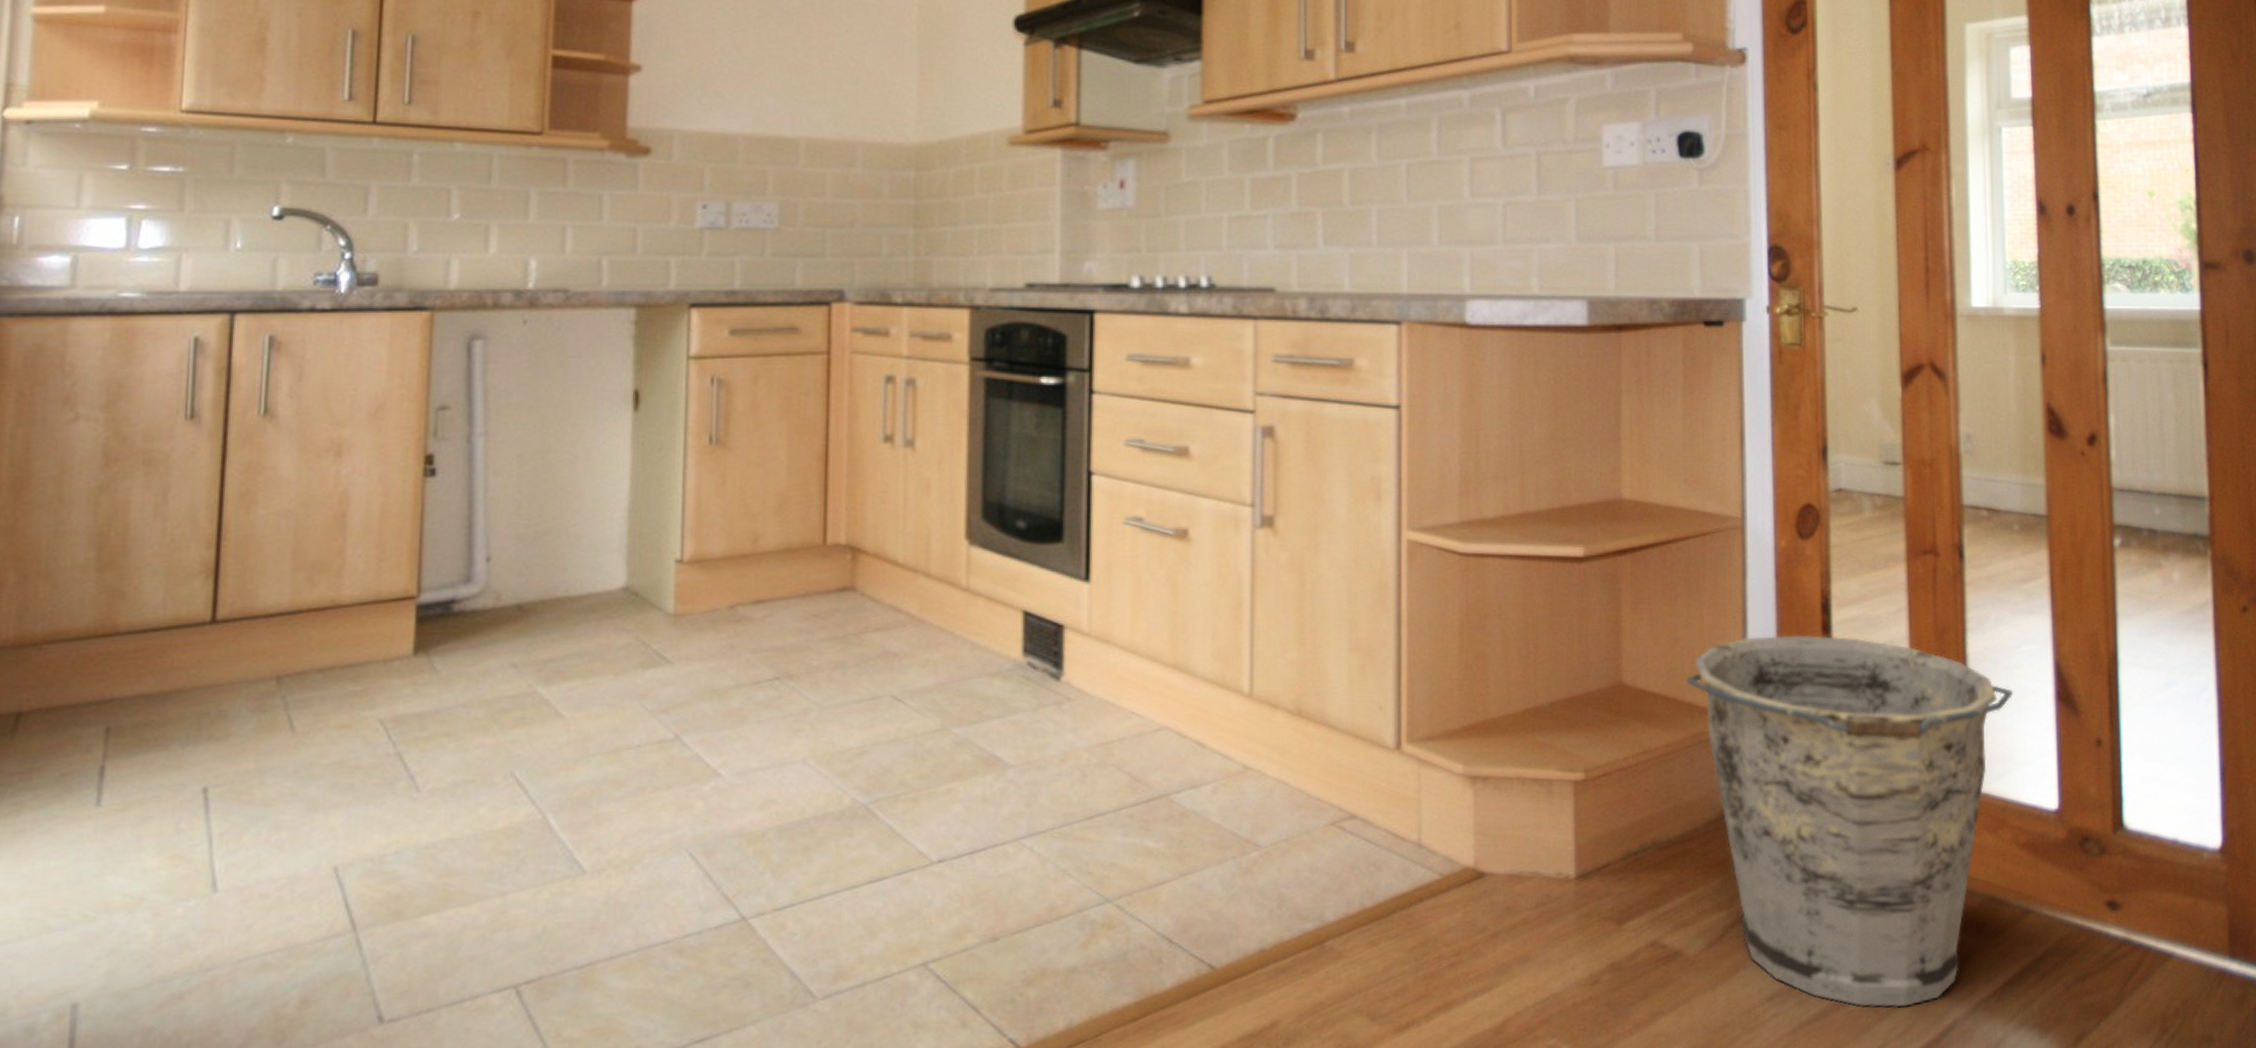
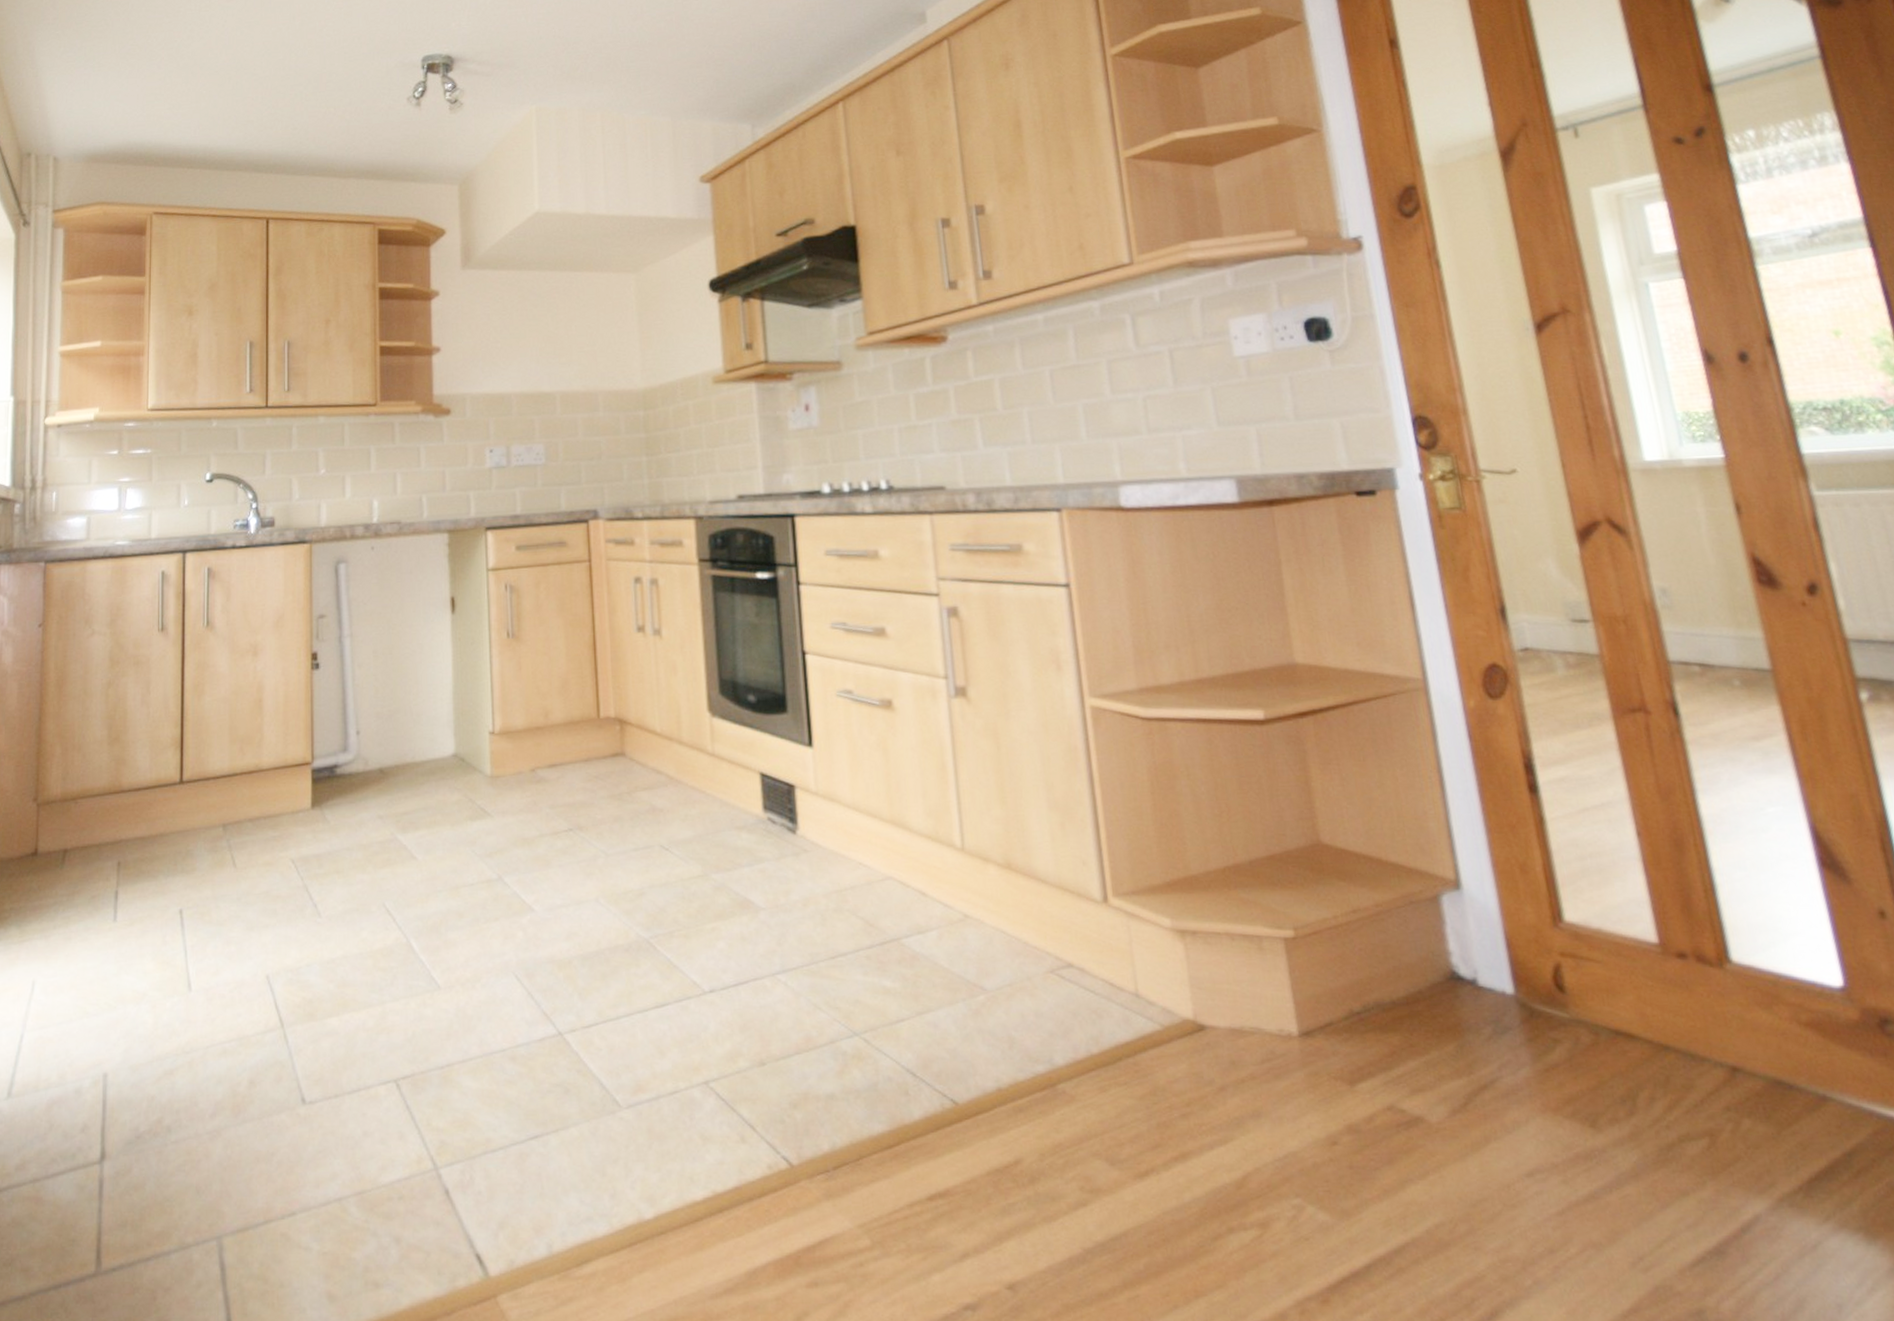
bucket: present [1686,634,2014,1008] -> none [1387,795,1765,1196]

